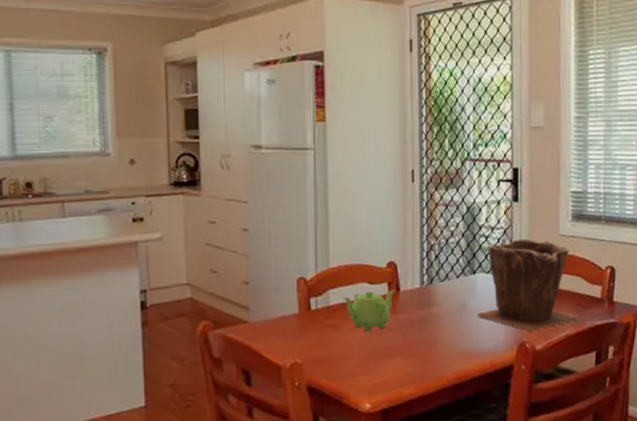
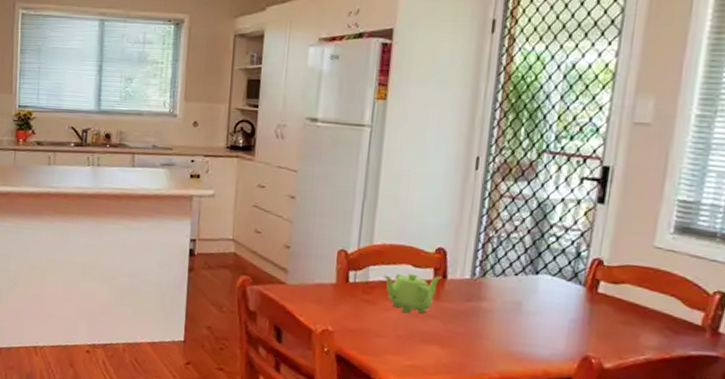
plant pot: present [477,239,580,331] -> none [534,244,668,347]

